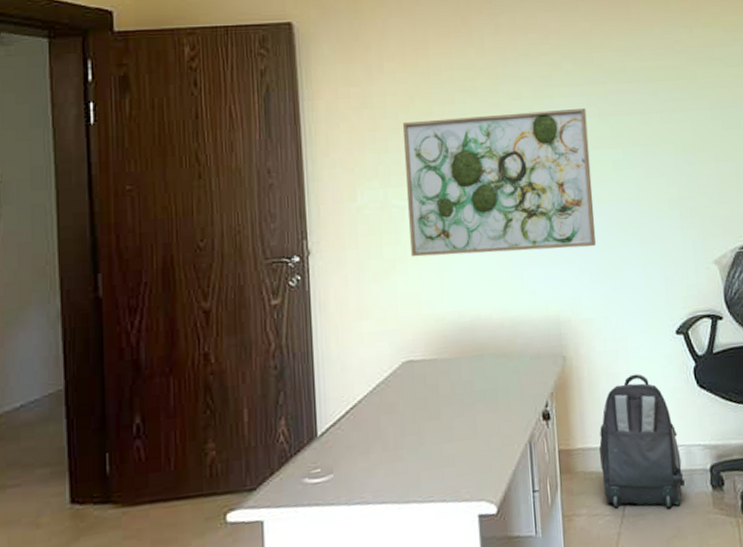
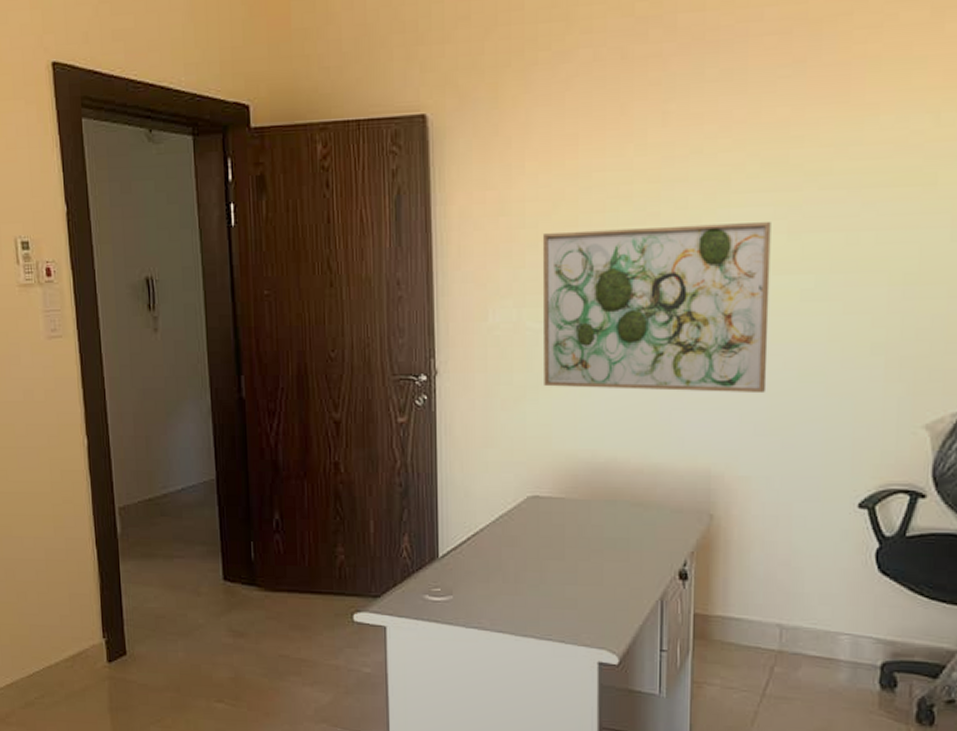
backpack: present [598,373,686,508] -> none [742,546,847,698]

